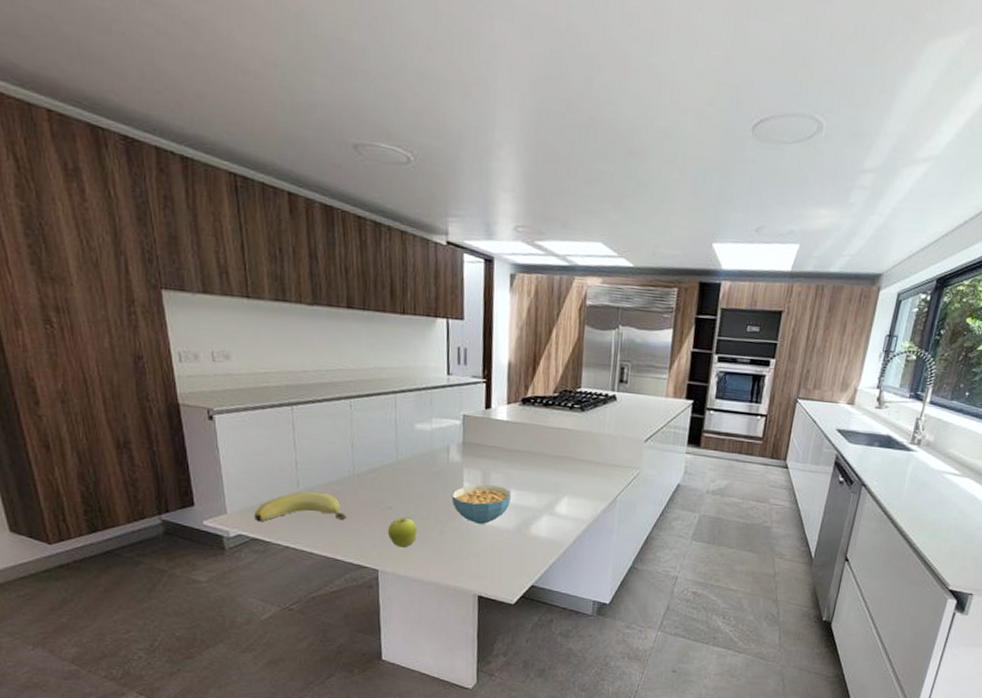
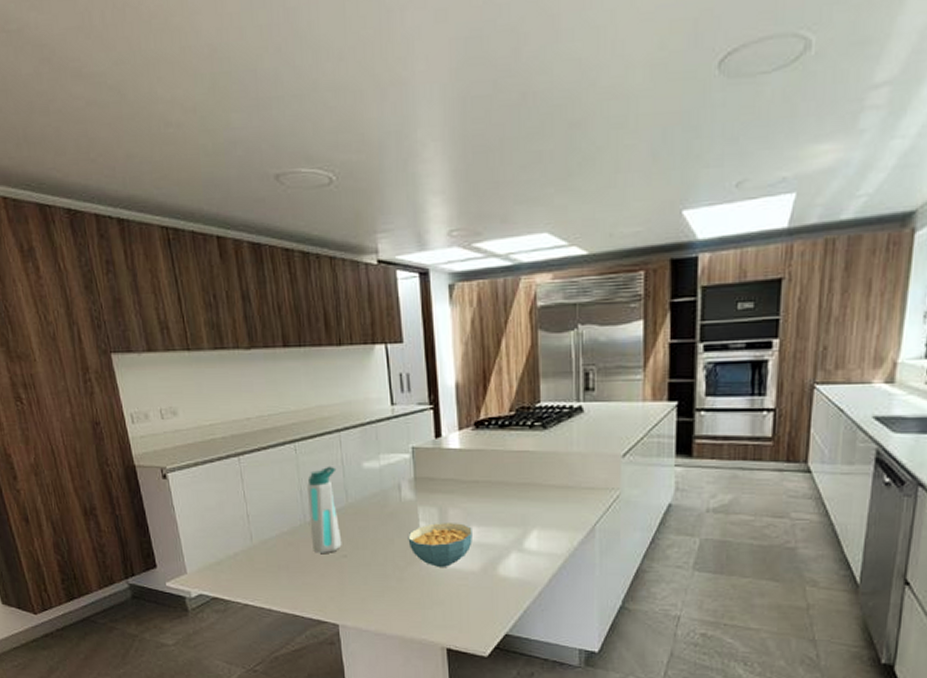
banana: present [254,492,347,522] -> none [212,546,302,580]
water bottle: none [358,423,390,505] -> present [307,466,342,555]
fruit: present [387,518,417,548] -> none [344,566,375,599]

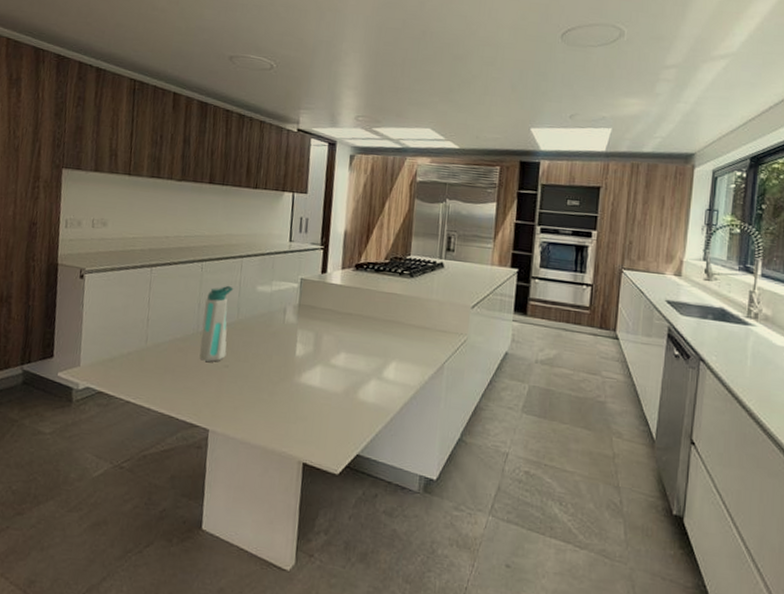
cereal bowl: present [408,522,472,567] -> none [284,345,341,386]

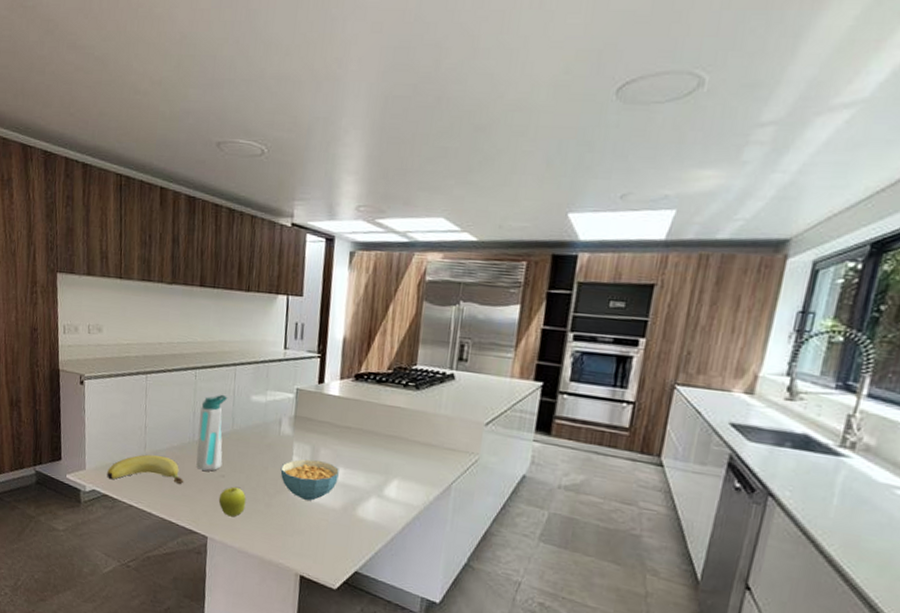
banana: none [103,347,187,376] -> present [107,454,184,484]
fruit: none [221,377,250,408] -> present [218,487,246,517]
cereal bowl: none [284,345,341,386] -> present [280,459,339,501]

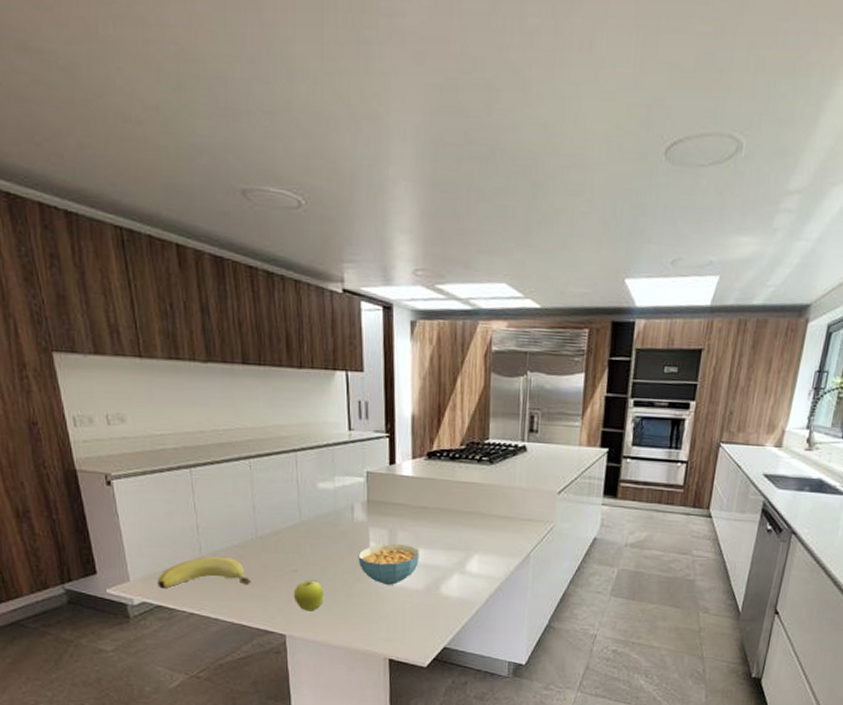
water bottle: present [196,394,228,472] -> none [261,483,293,568]

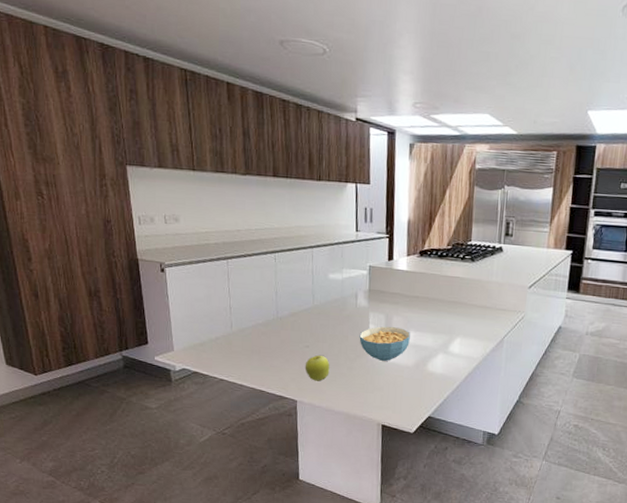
banana: present [157,557,252,589] -> none [196,332,271,358]

